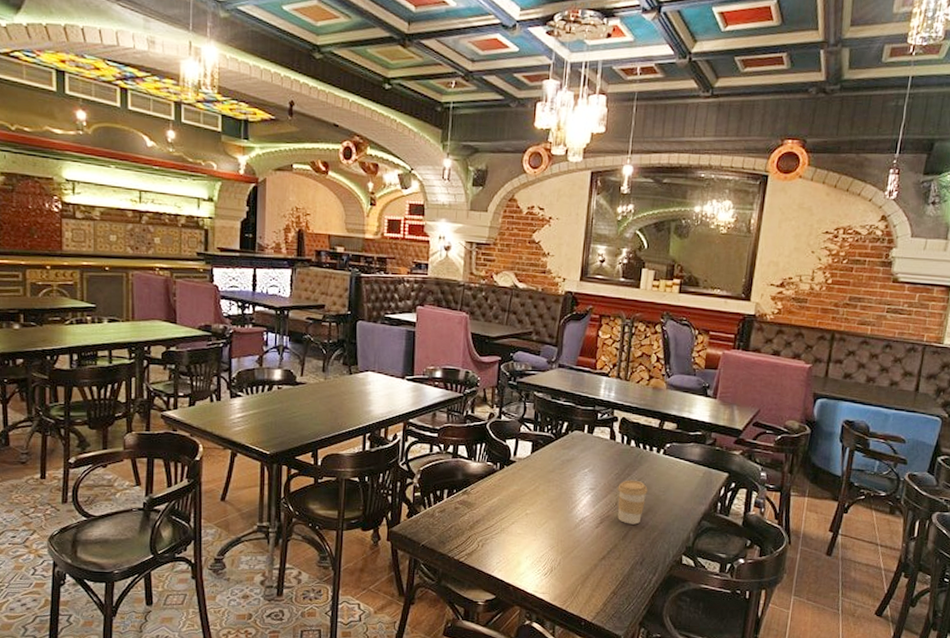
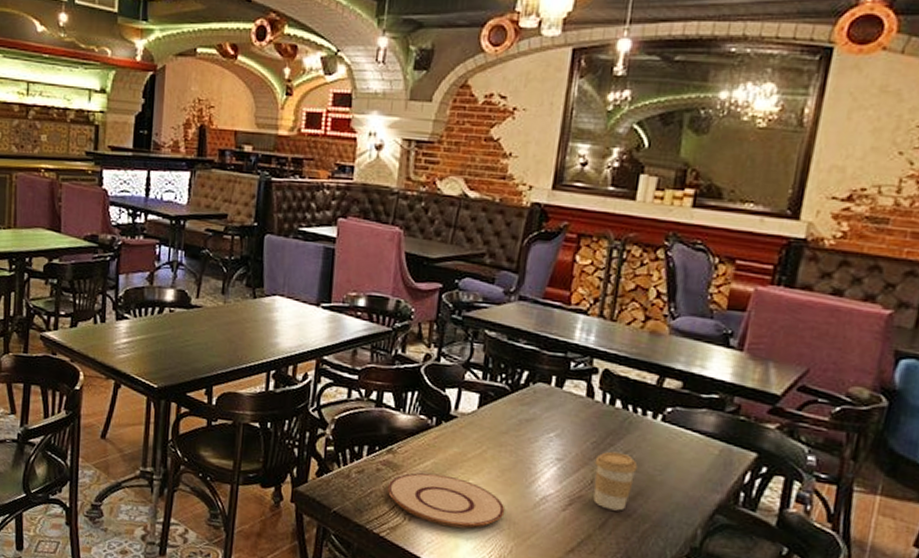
plate: none [464,507,554,549] -> present [387,472,505,529]

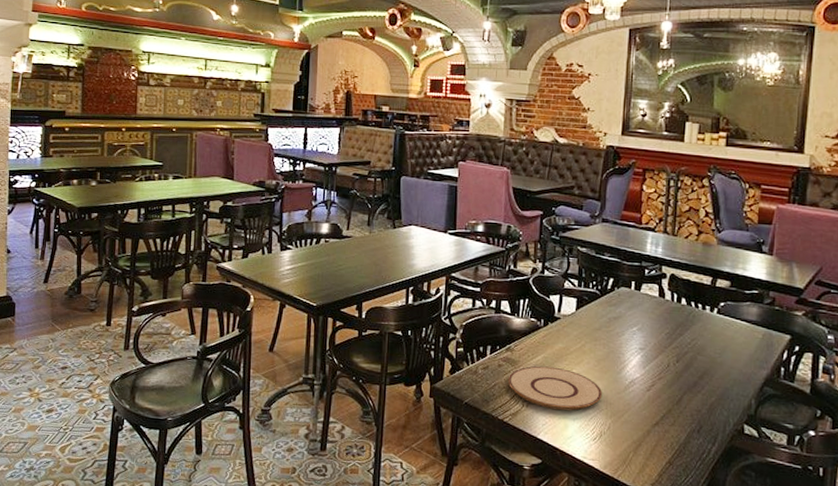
coffee cup: present [593,451,638,511] -> none [669,340,702,389]

